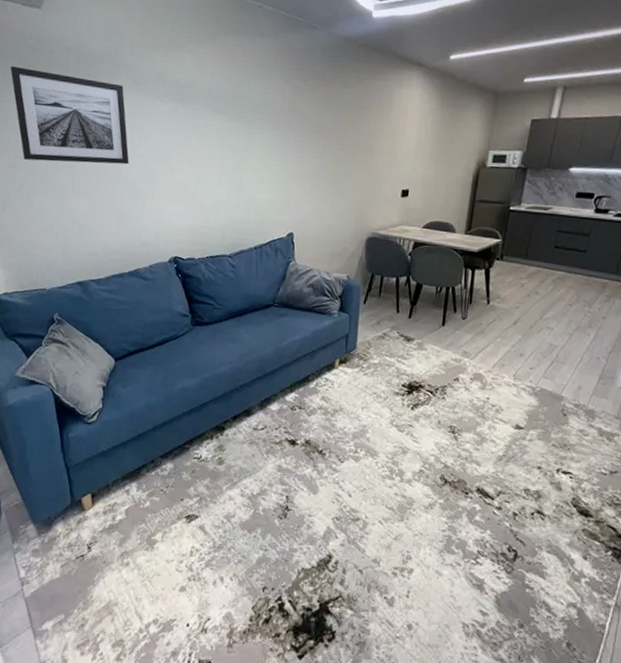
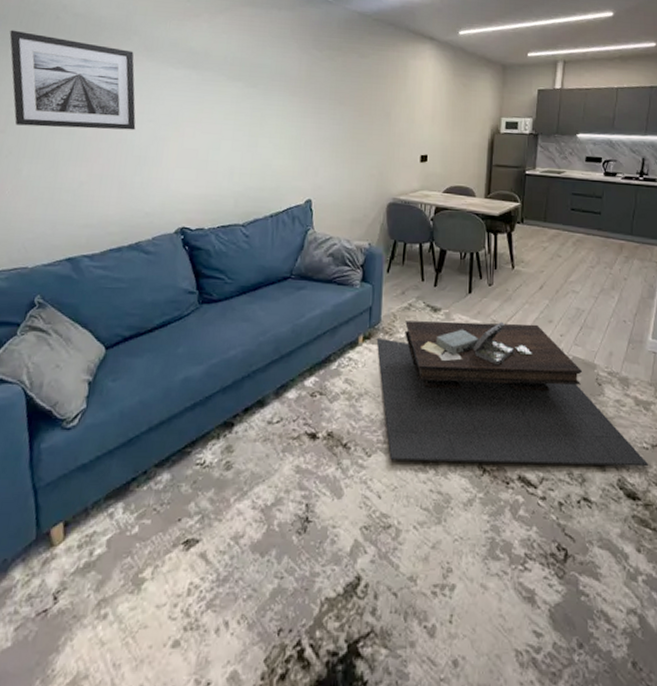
coffee table: none [351,348,606,490] -> present [376,321,649,467]

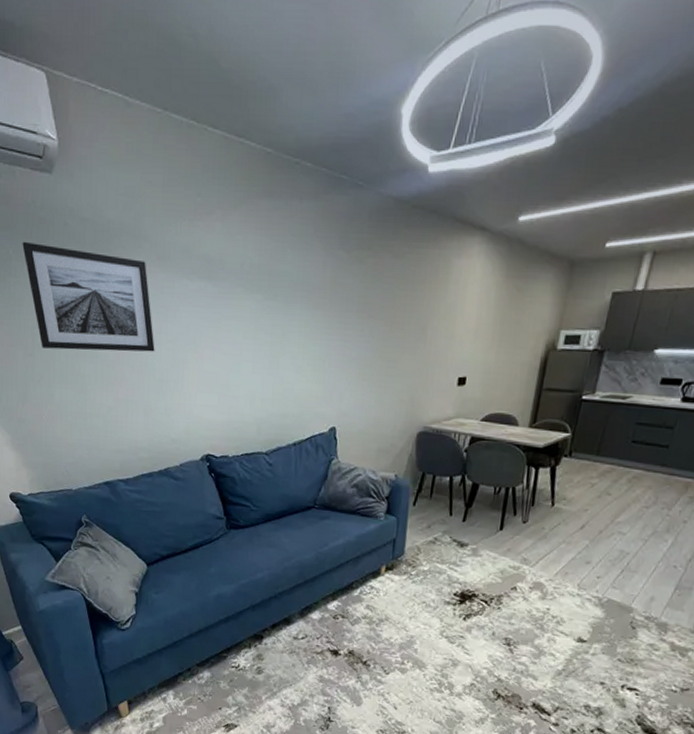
coffee table: present [376,321,649,467] -> none [399,554,675,708]

